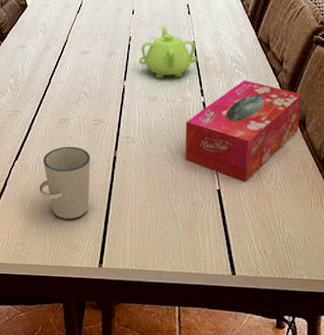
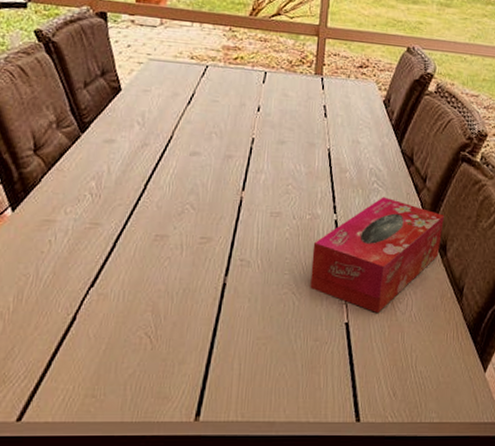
cup: present [39,146,90,220] -> none [121,269,193,363]
teapot: present [139,25,197,78] -> none [261,127,332,191]

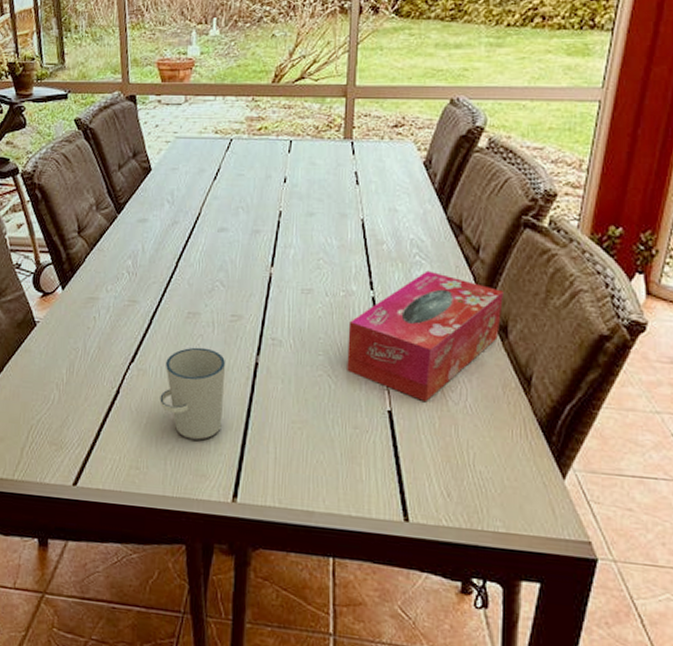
cup: none [121,269,193,363] -> present [159,347,225,440]

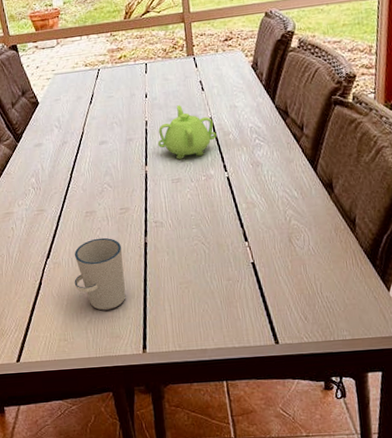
teapot: none [290,198,366,265] -> present [157,105,217,160]
tissue box: present [347,270,503,401] -> none [212,149,327,251]

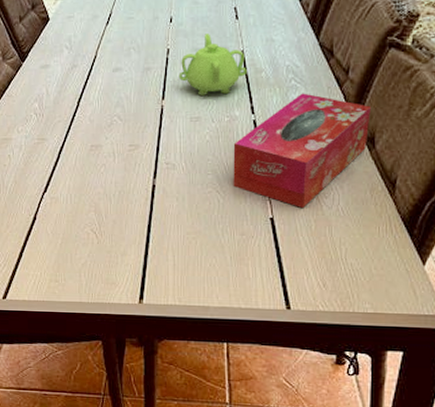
cup: present [74,237,126,311] -> none [71,175,126,254]
tissue box: none [212,149,327,251] -> present [233,93,371,208]

